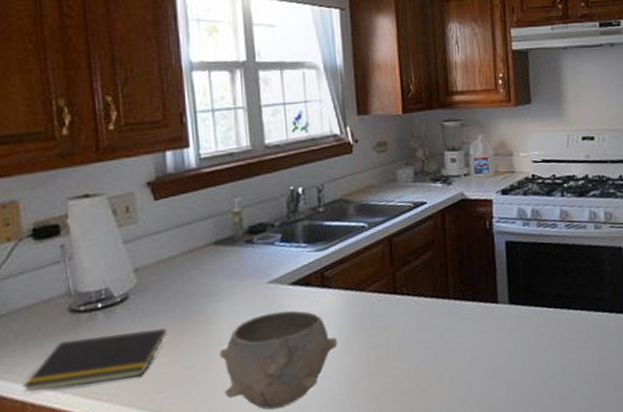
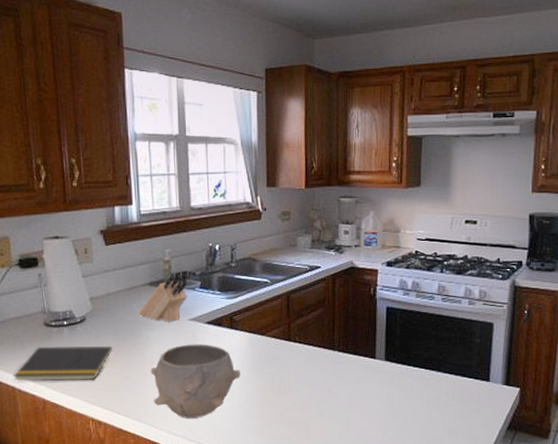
knife block: none [201,223,267,289] -> present [138,271,190,322]

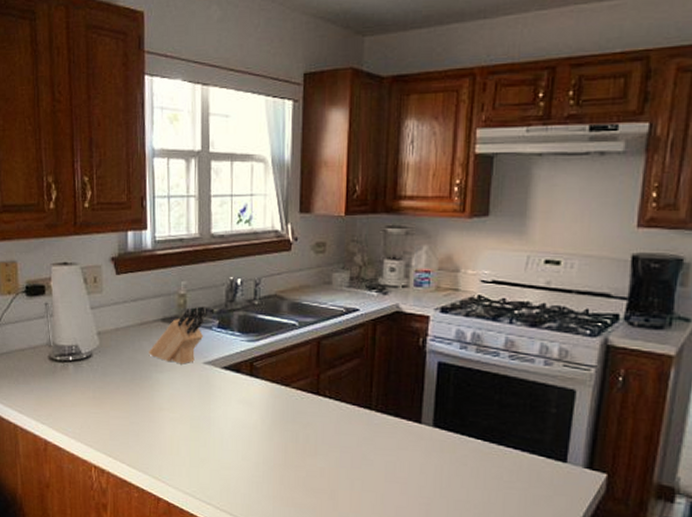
notepad: present [13,346,113,381] -> none [15,382,120,423]
bowl: present [151,344,241,418] -> none [159,390,259,476]

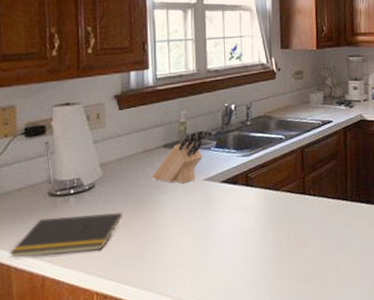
notepad: none [15,382,120,423] -> present [9,213,123,259]

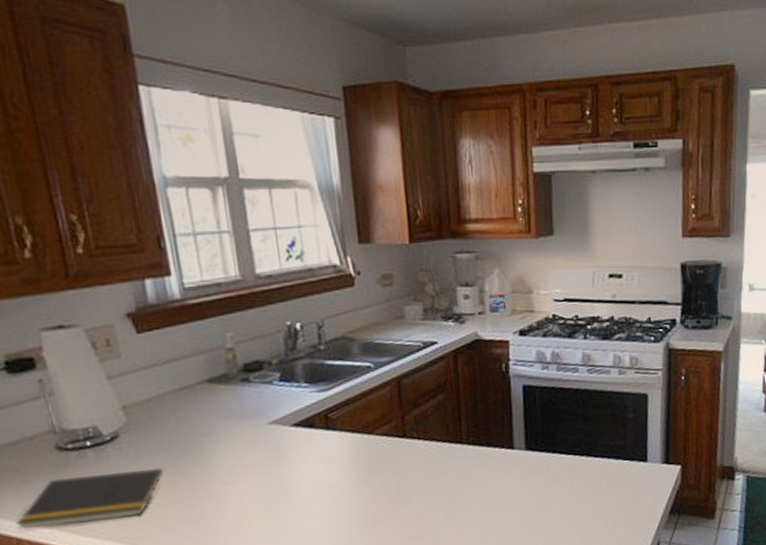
knife block: present [152,132,206,184] -> none [195,360,264,429]

